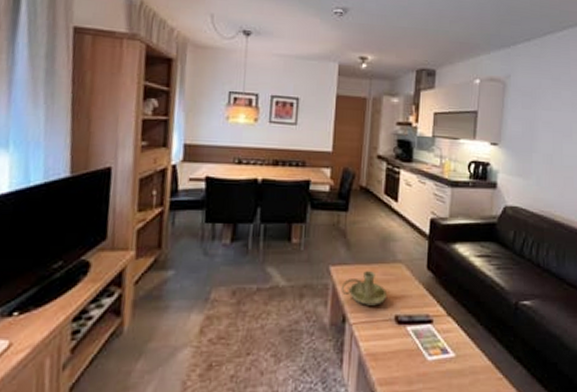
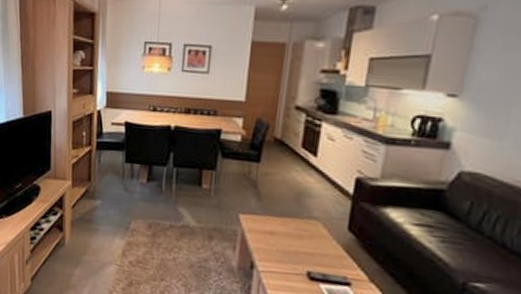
candle holder: present [341,271,388,306] -> none [250,223,300,258]

